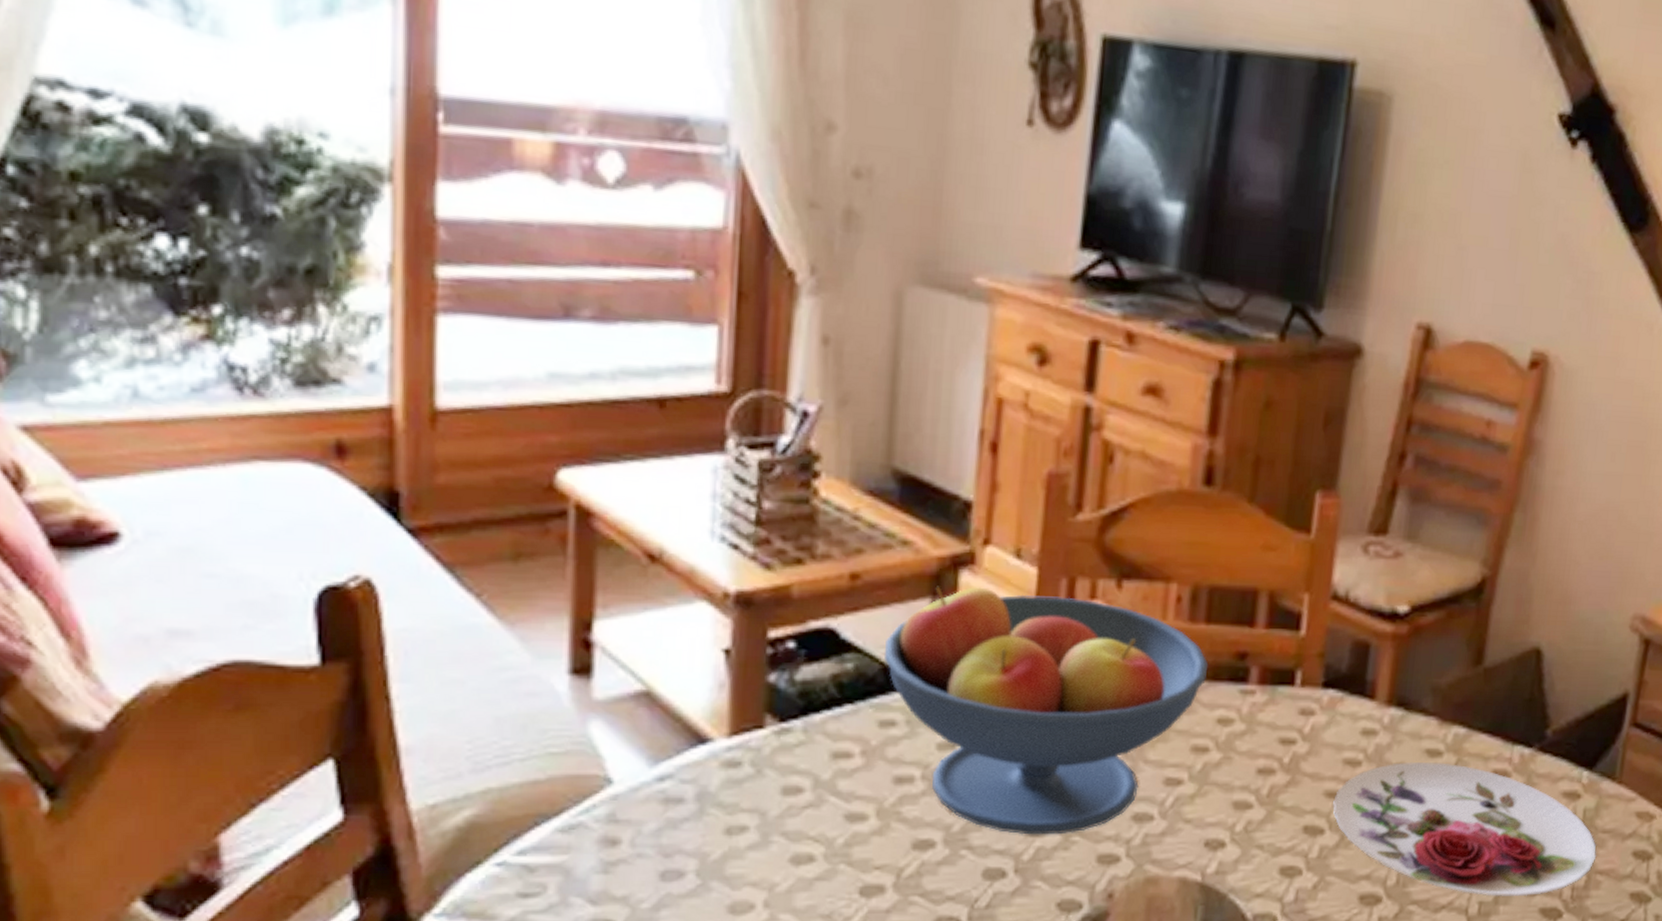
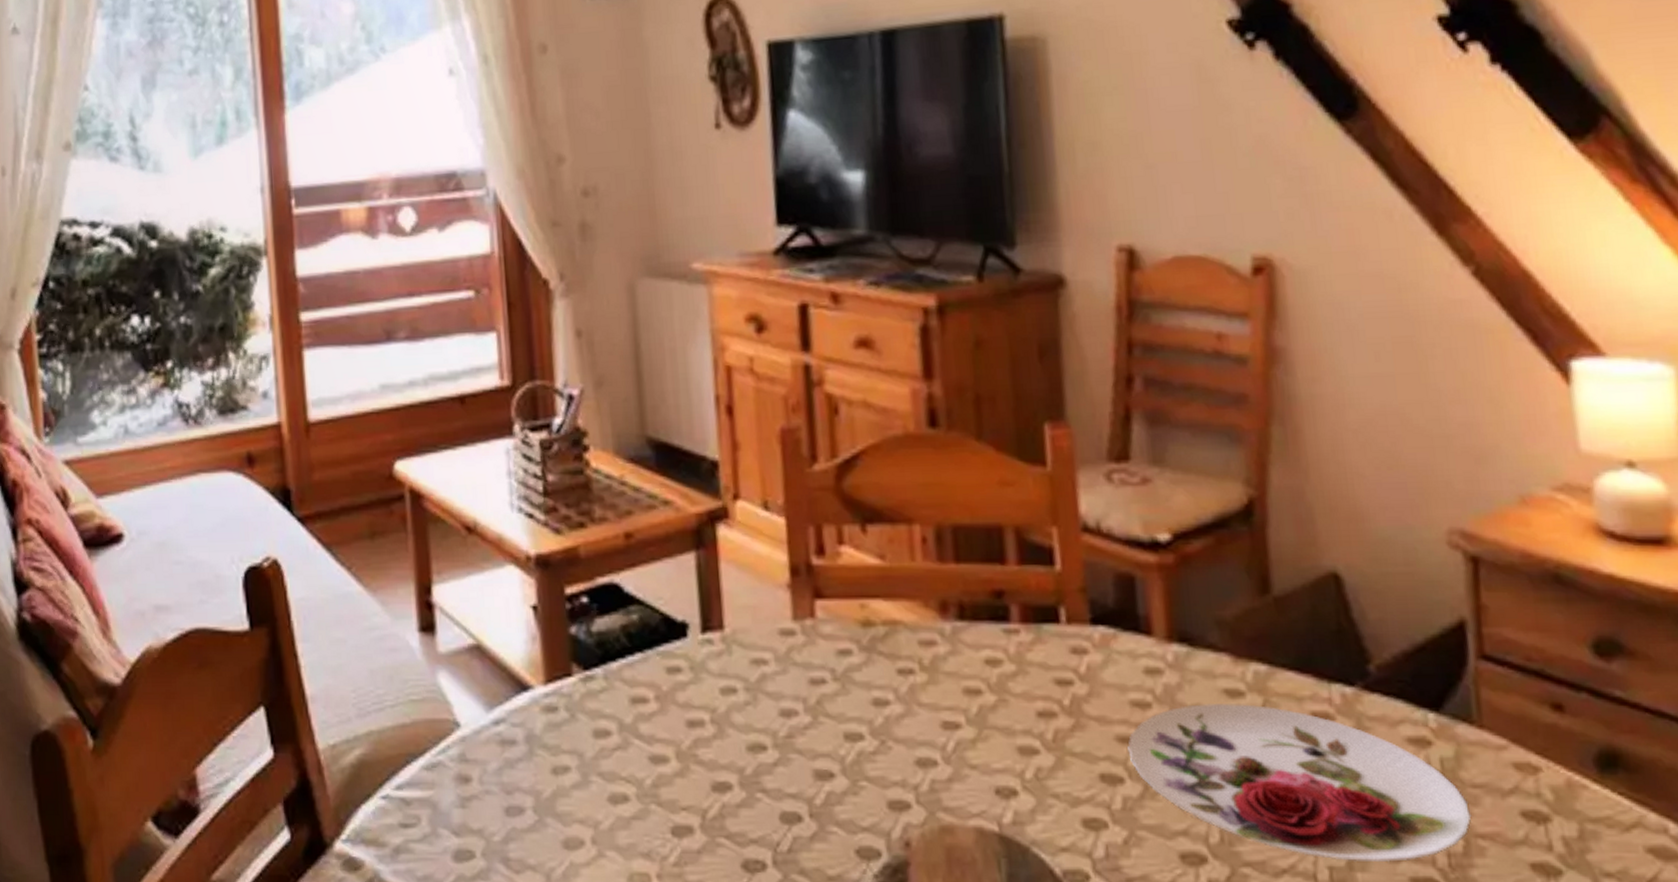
fruit bowl: present [885,586,1209,835] -> none [662,539,966,779]

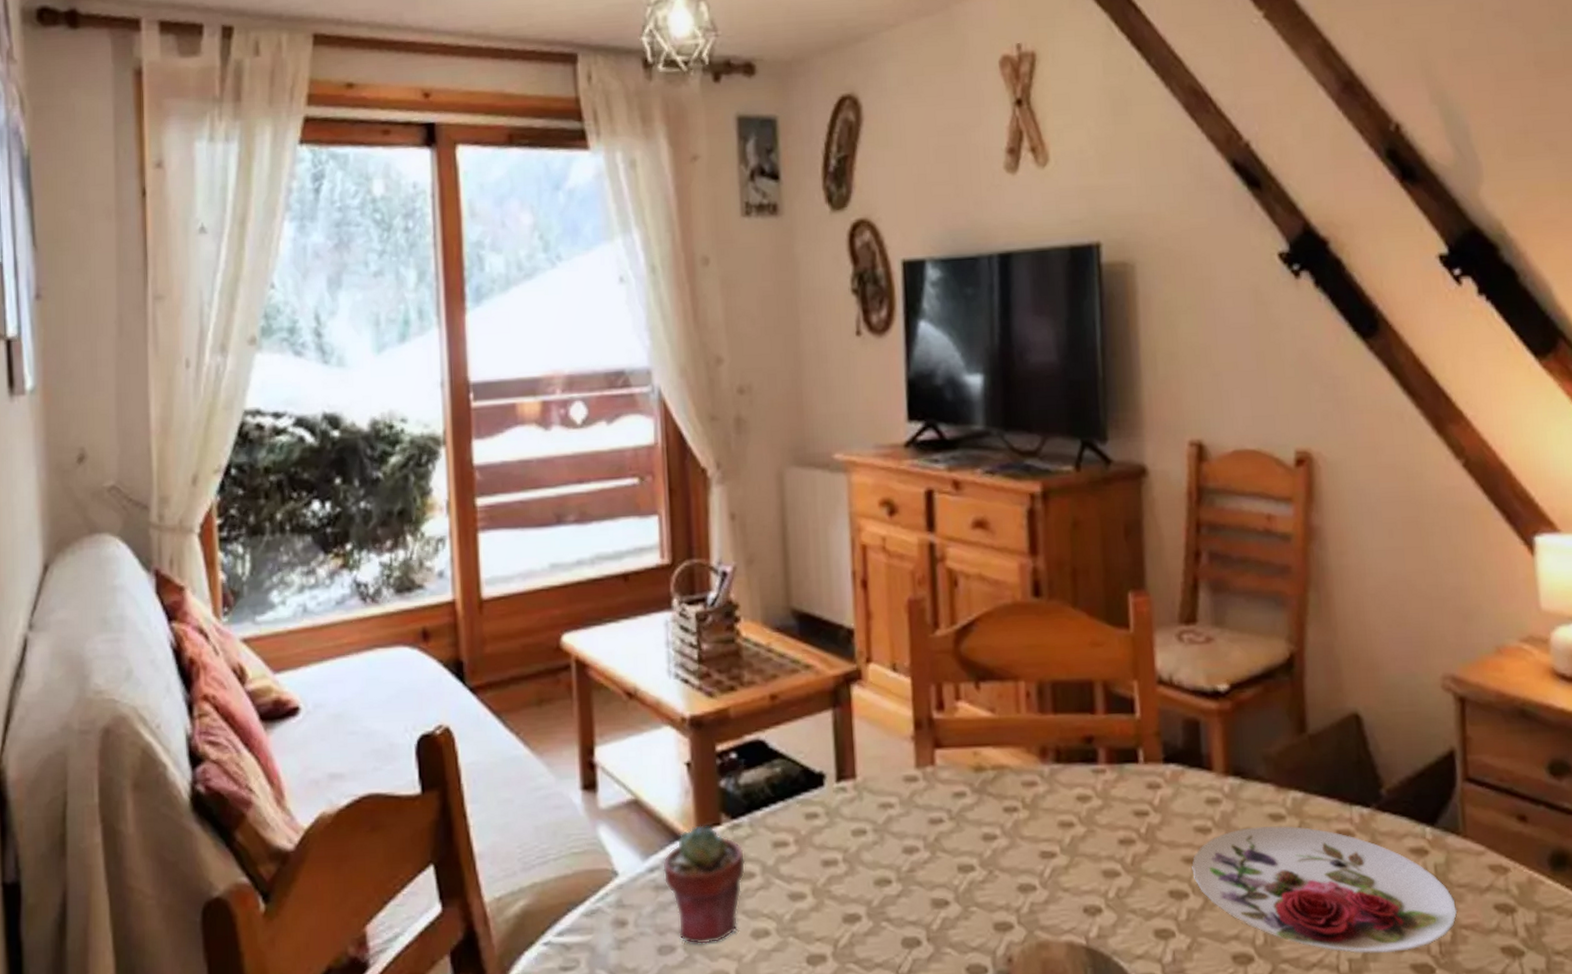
potted succulent: none [508,675,601,807] -> present [663,825,746,944]

